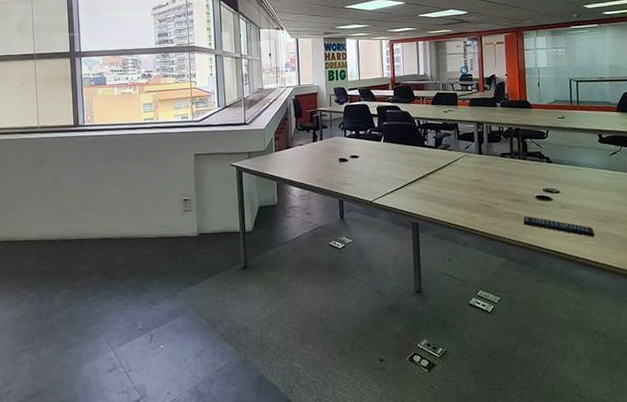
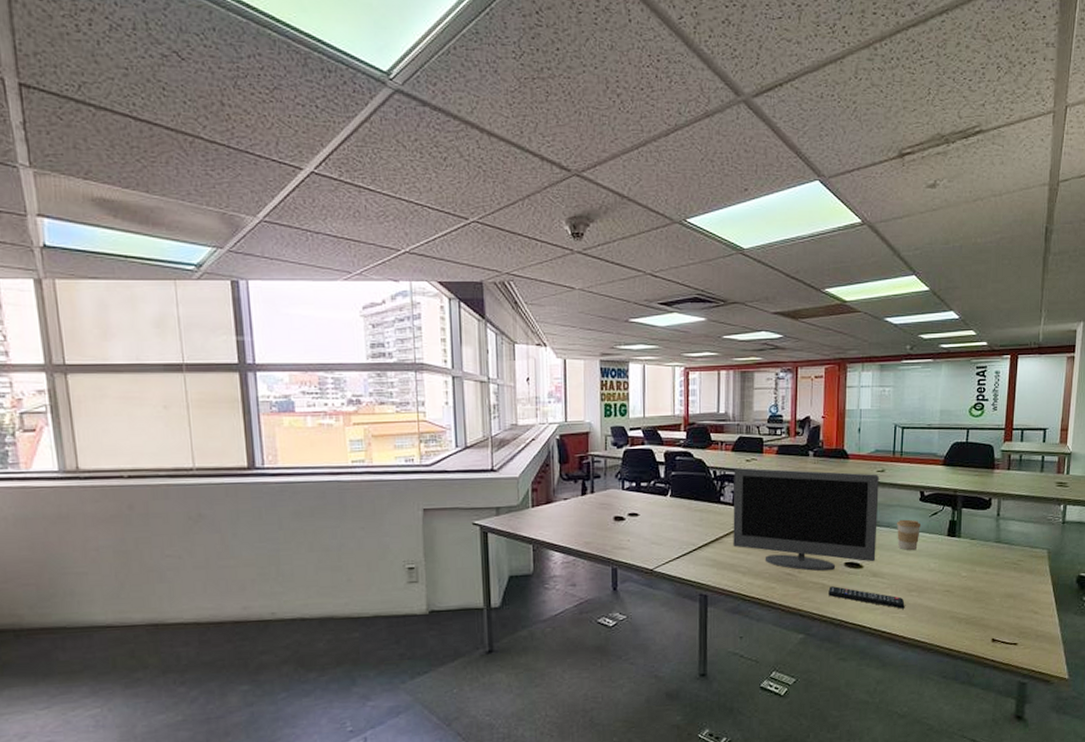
monitor: none [434,117,564,204] -> present [733,468,879,572]
coffee cup: none [579,158,603,186] -> present [896,519,922,551]

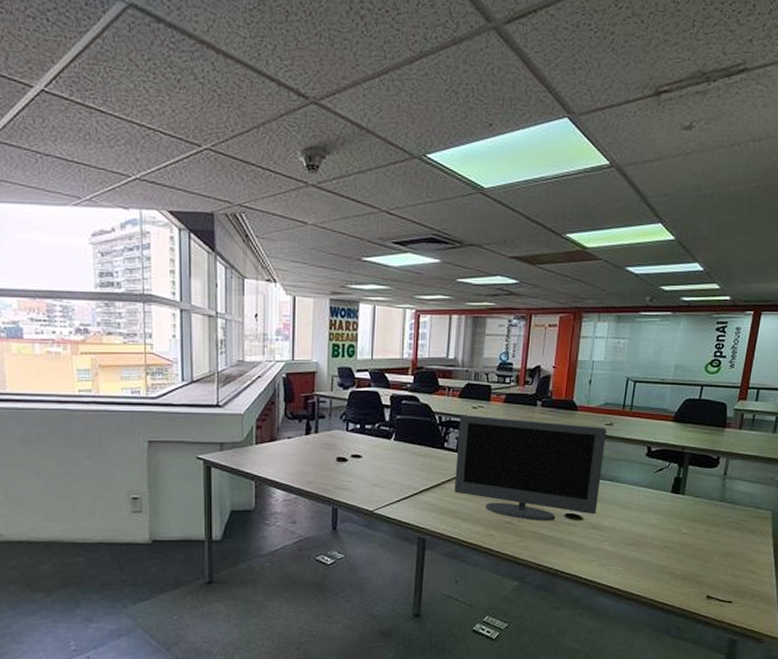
remote control: present [828,586,905,609] -> none [546,537,623,562]
coffee cup: present [896,519,922,551] -> none [620,474,646,506]

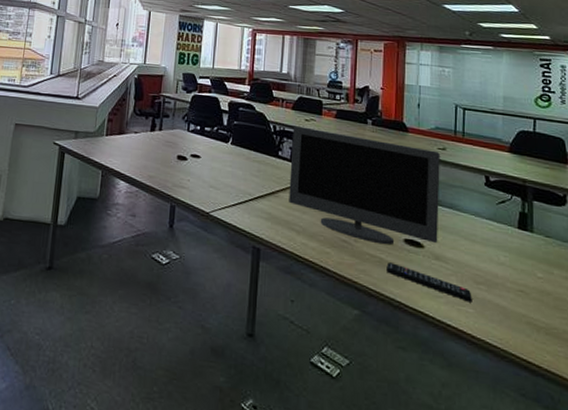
remote control: none [546,537,623,562] -> present [386,262,472,303]

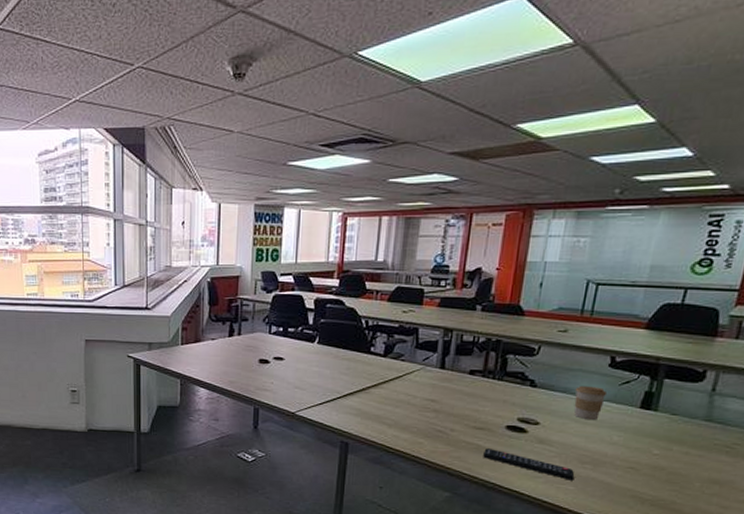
monitor: present [289,126,440,245] -> none [380,319,560,433]
coffee cup: none [459,202,488,239] -> present [574,385,608,421]

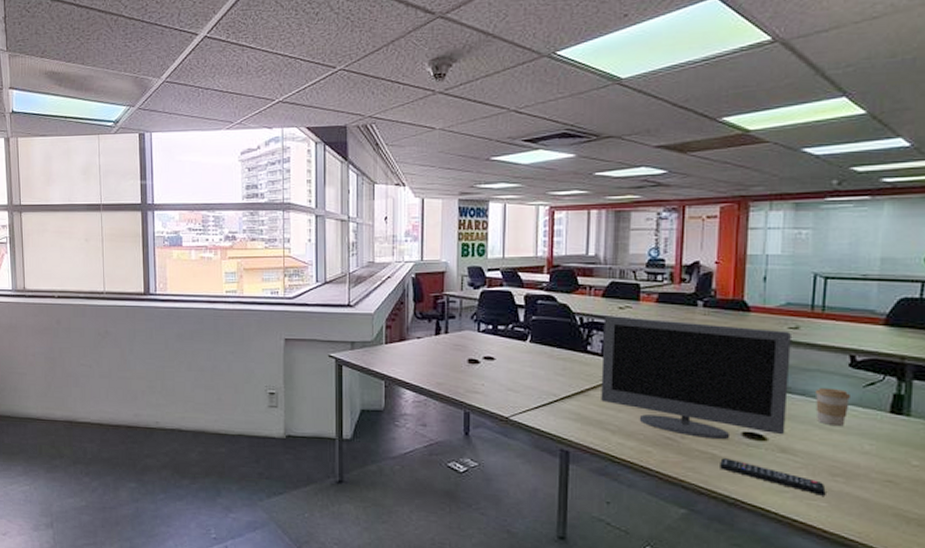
monitor: none [380,319,560,433] -> present [601,316,791,440]

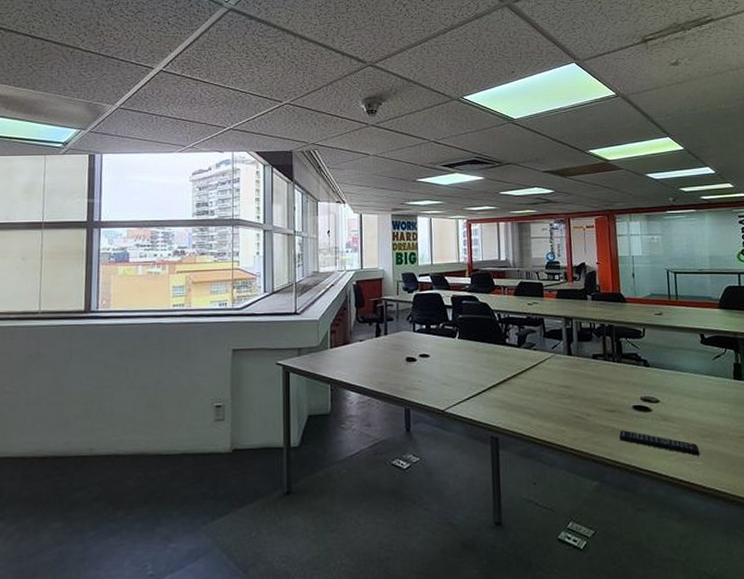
monitor: present [601,316,791,440] -> none [517,311,664,415]
coffee cup: present [814,387,852,427] -> none [680,362,706,394]

